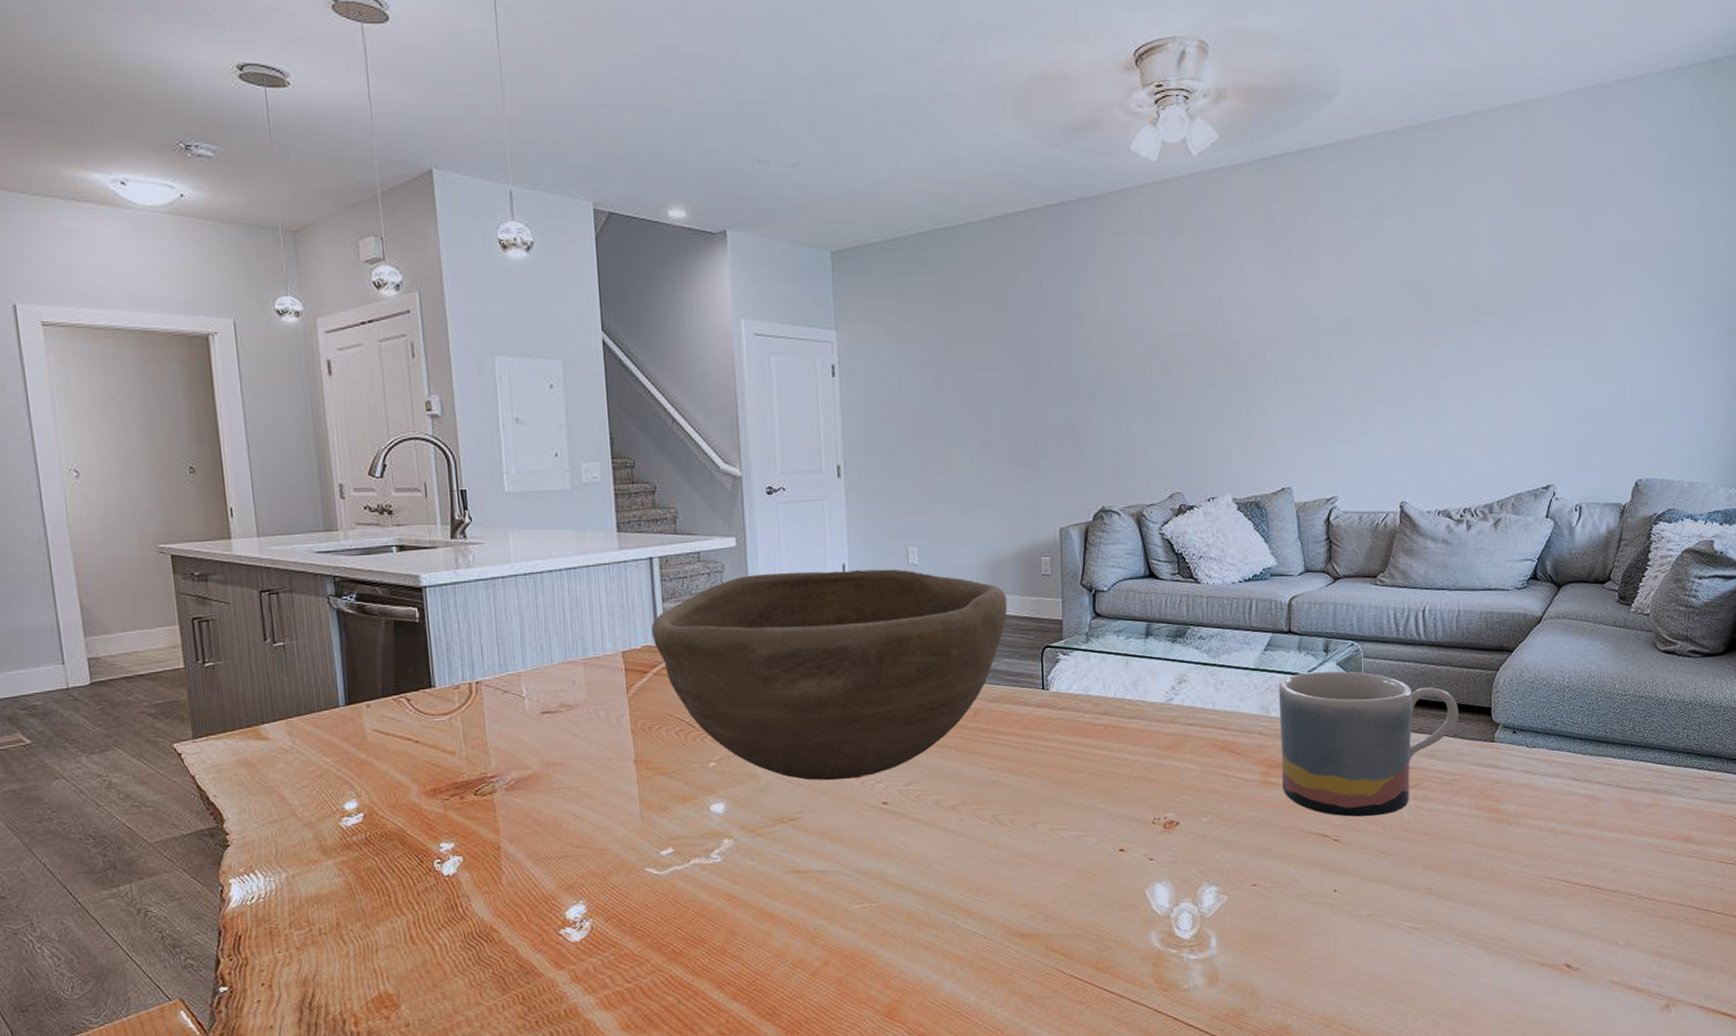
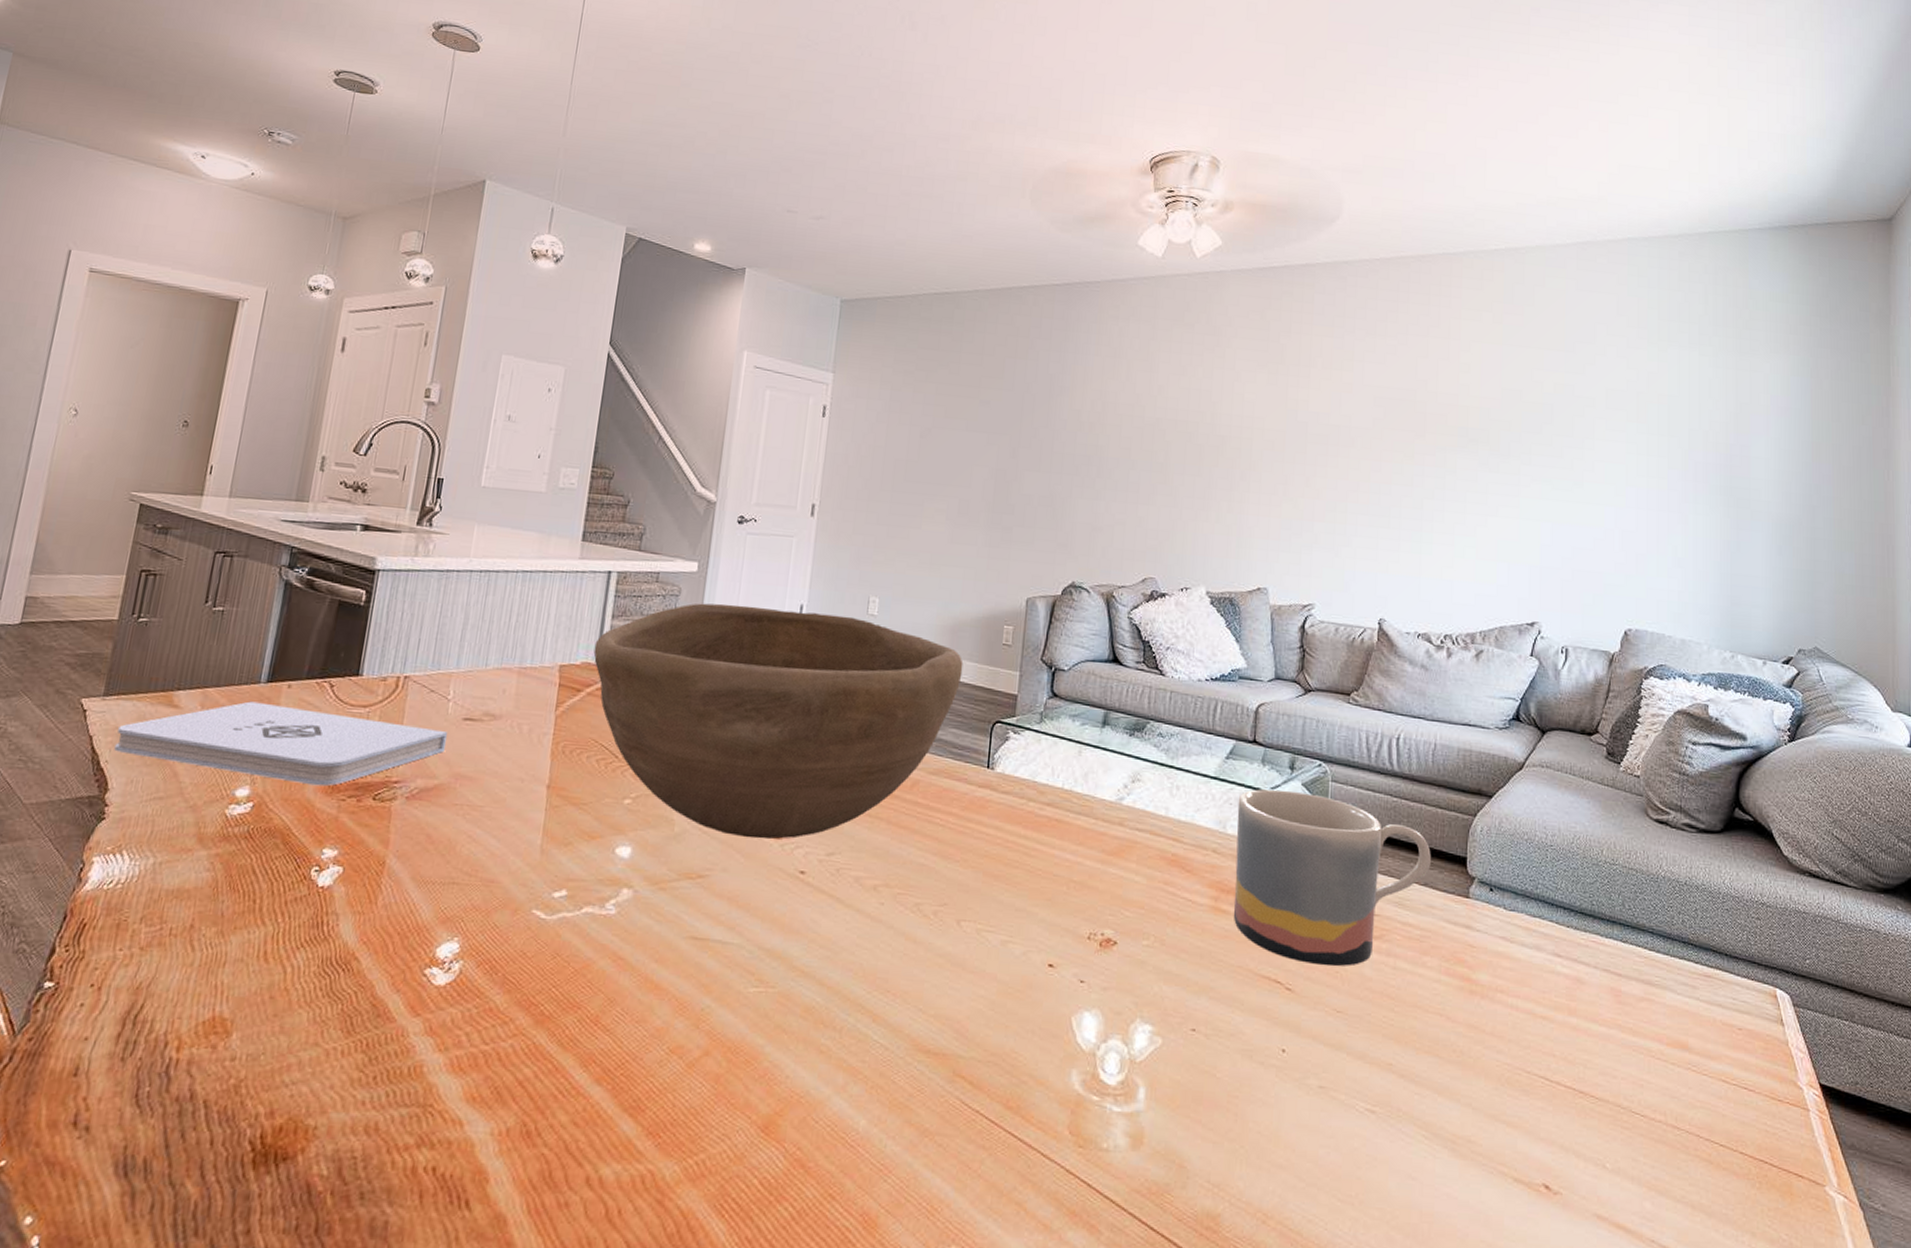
notepad: none [217,724,532,791] -> present [114,701,448,787]

